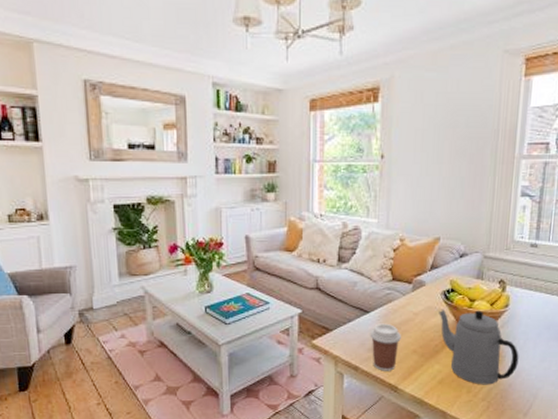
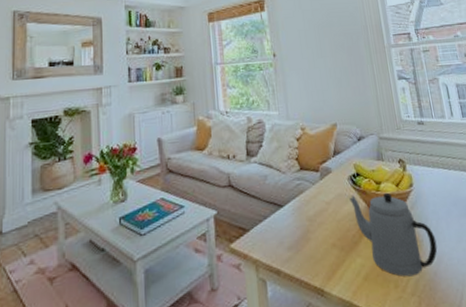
coffee cup: present [370,323,401,371] -> none [286,216,318,273]

